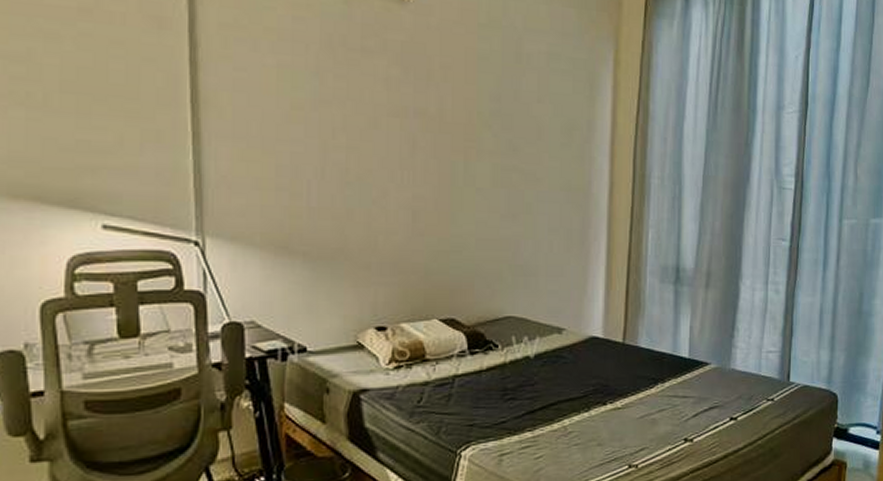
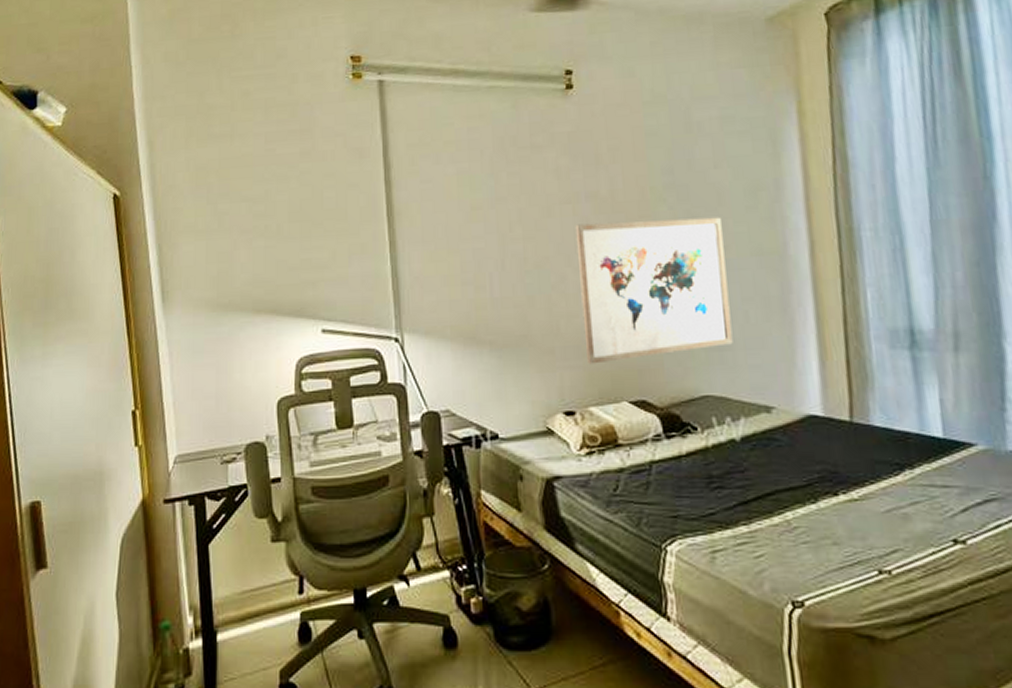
wall art: none [401,140,538,282] -> present [575,217,733,365]

